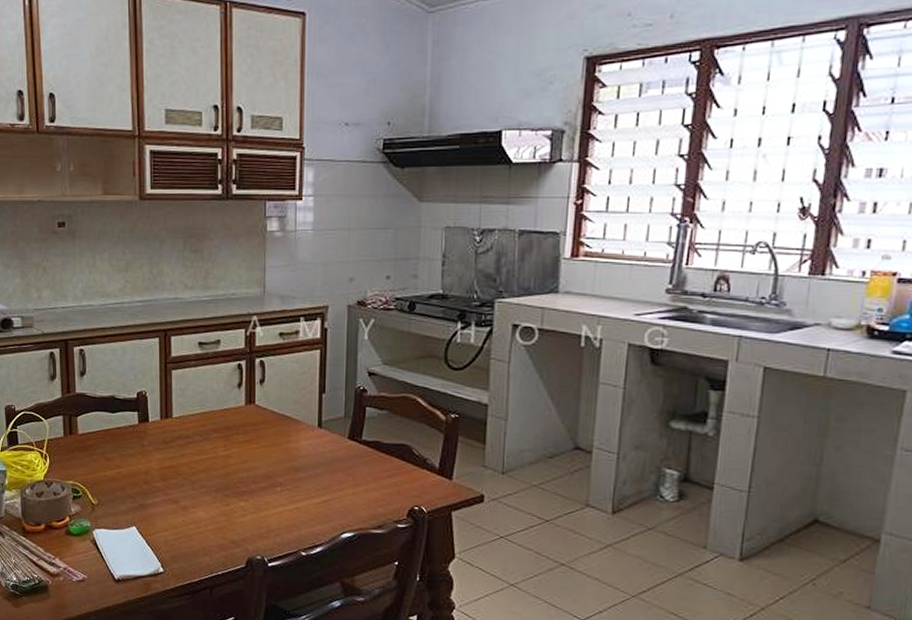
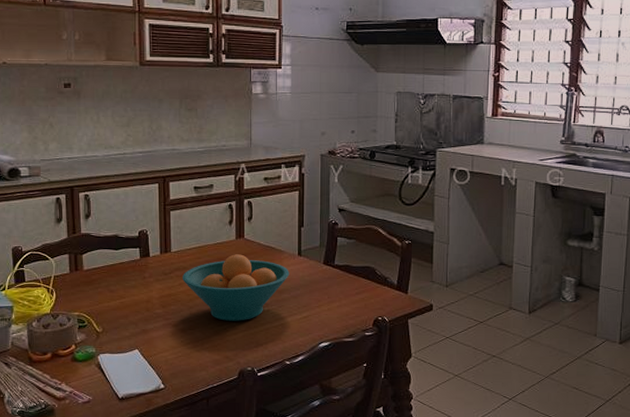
fruit bowl: none [185,422,307,502] -> present [183,254,290,321]

